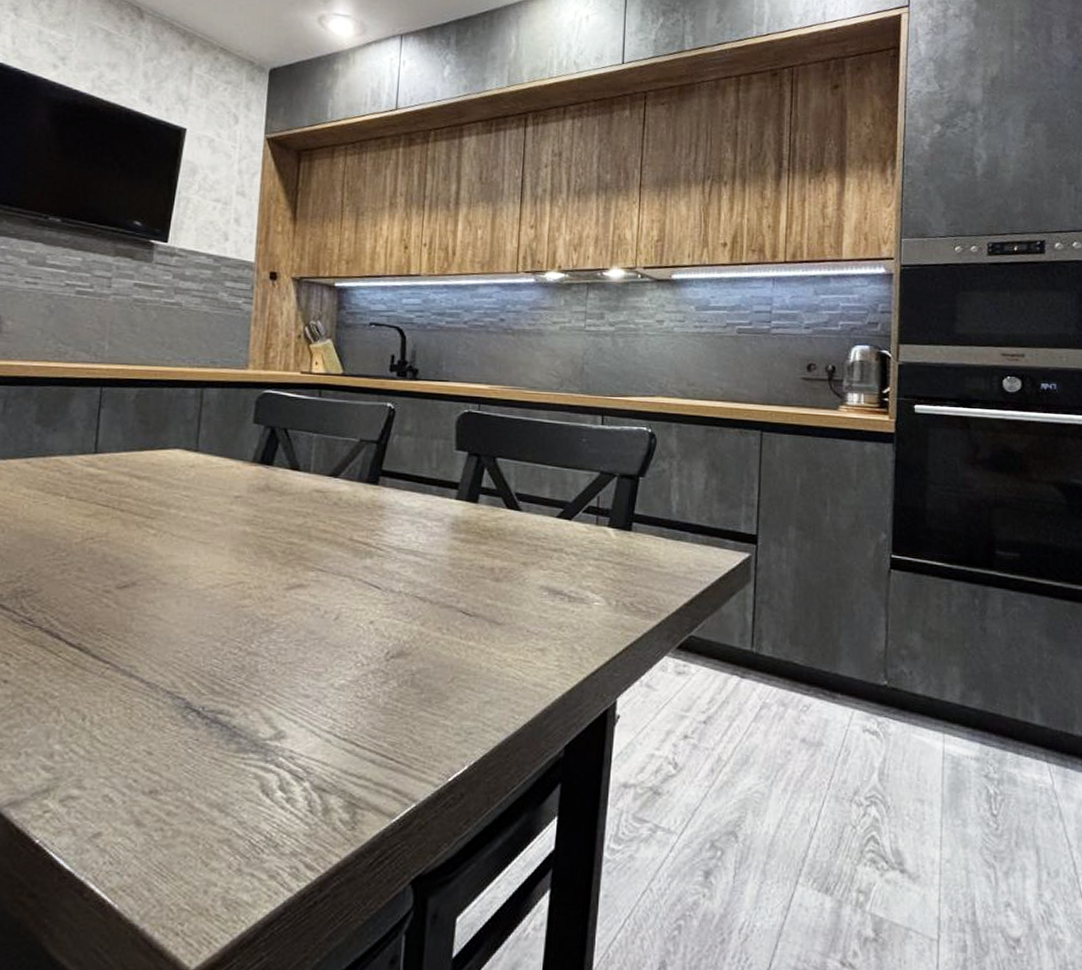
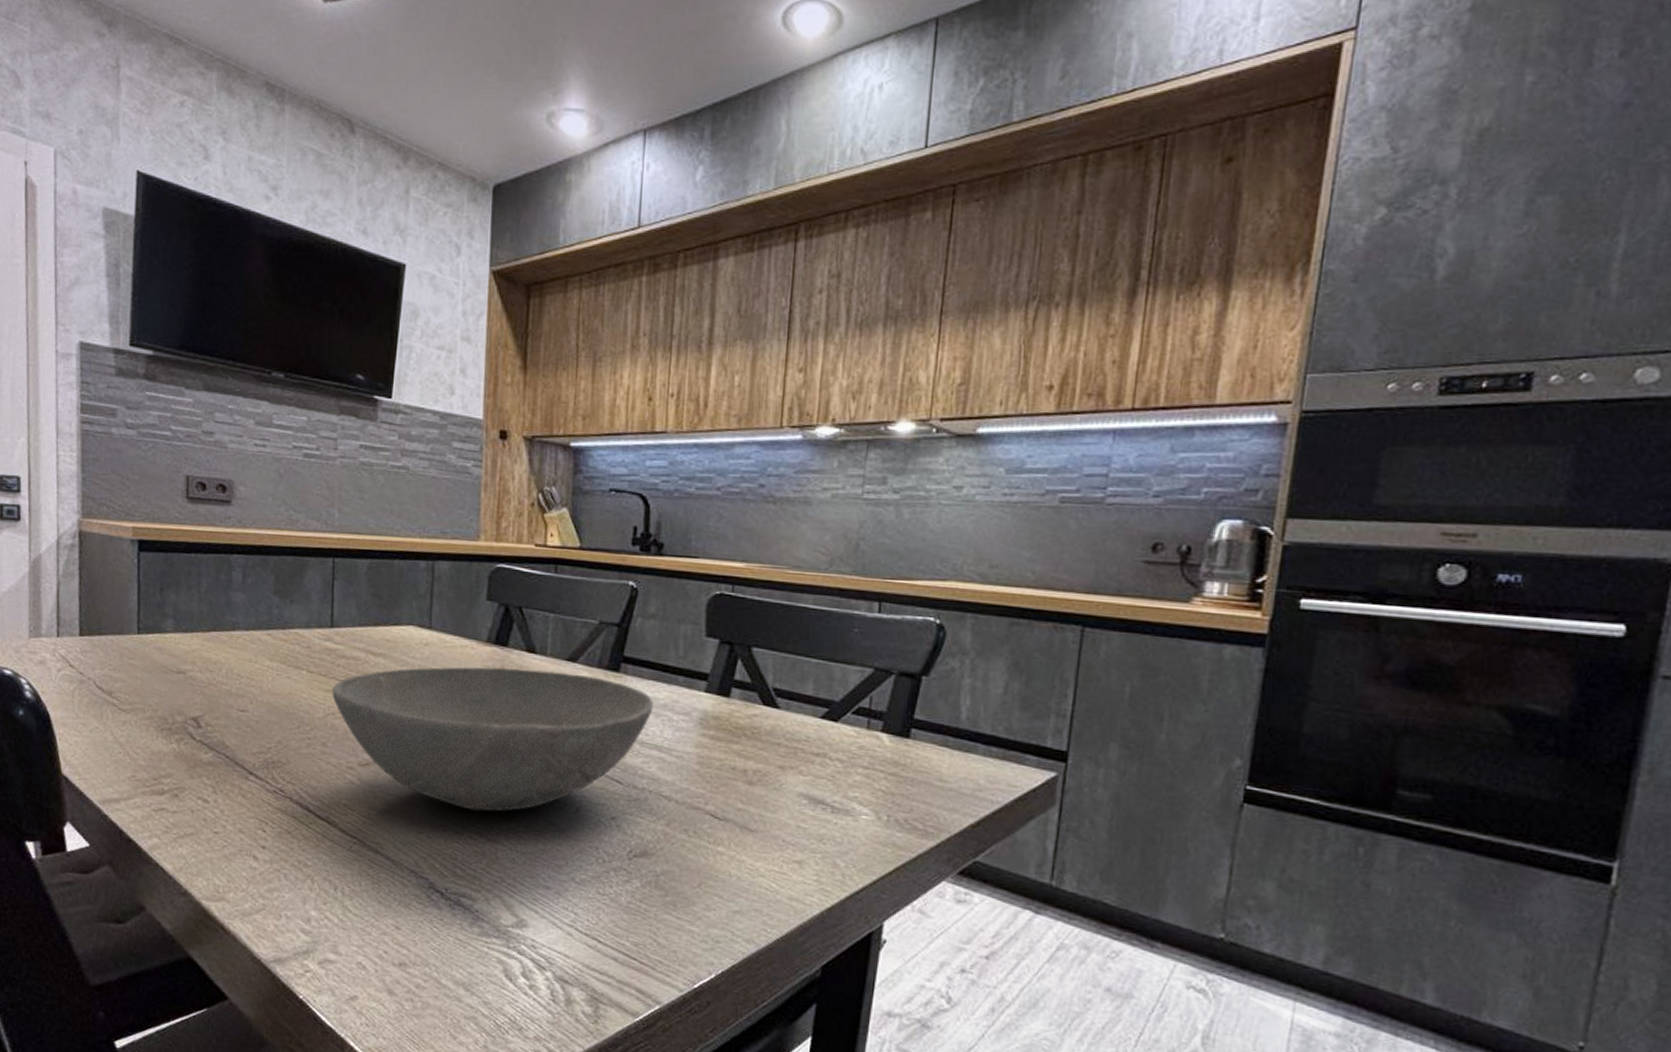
bowl: none [91,485,410,626] -> present [332,667,654,812]

